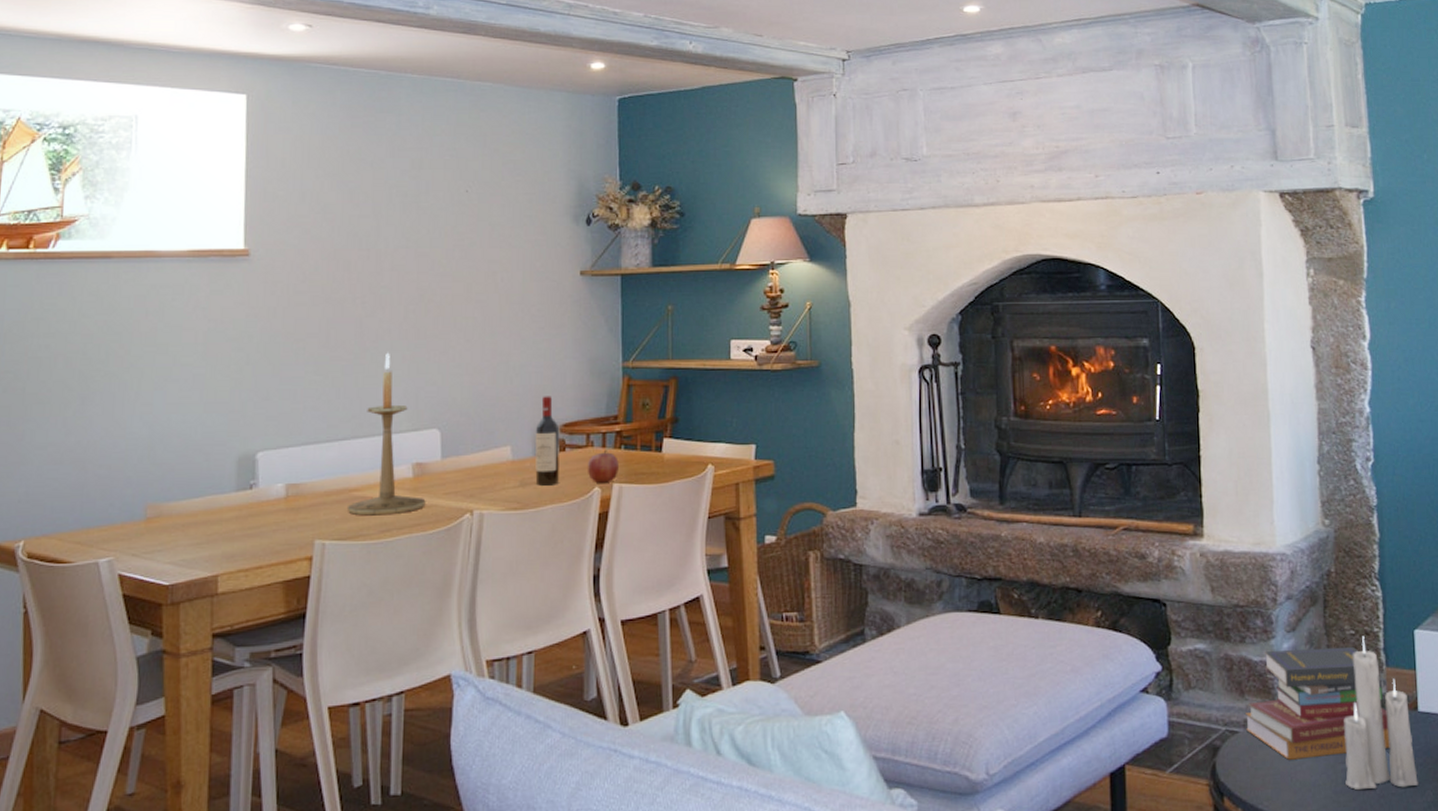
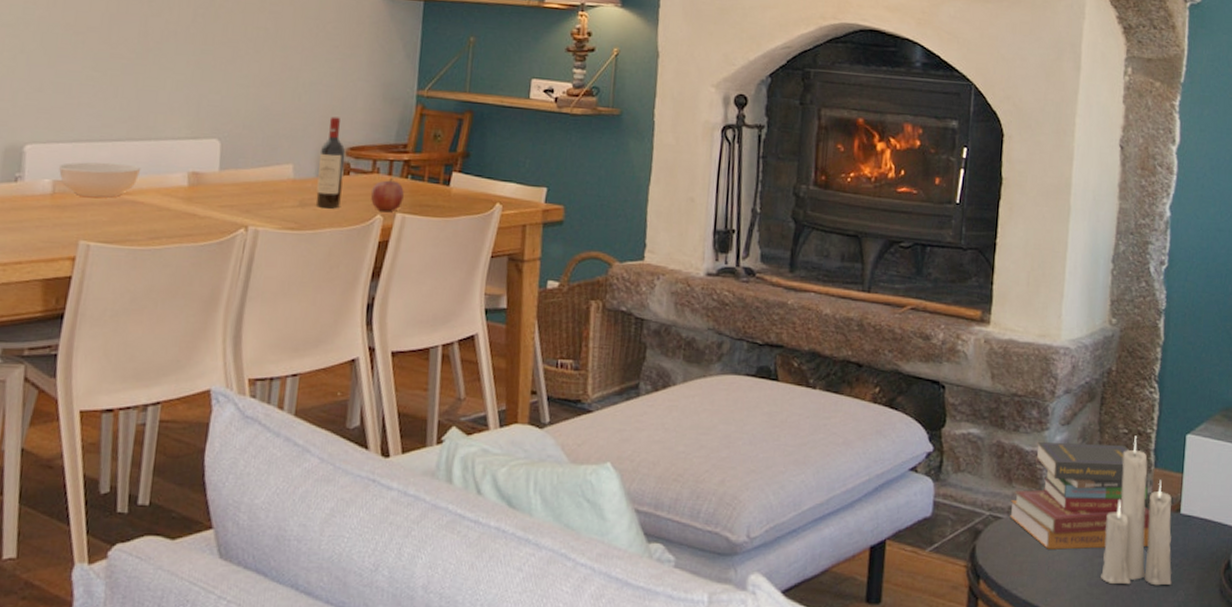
bowl: none [291,461,368,498] -> present [59,162,142,198]
candlestick: present [346,352,426,516] -> none [115,55,200,222]

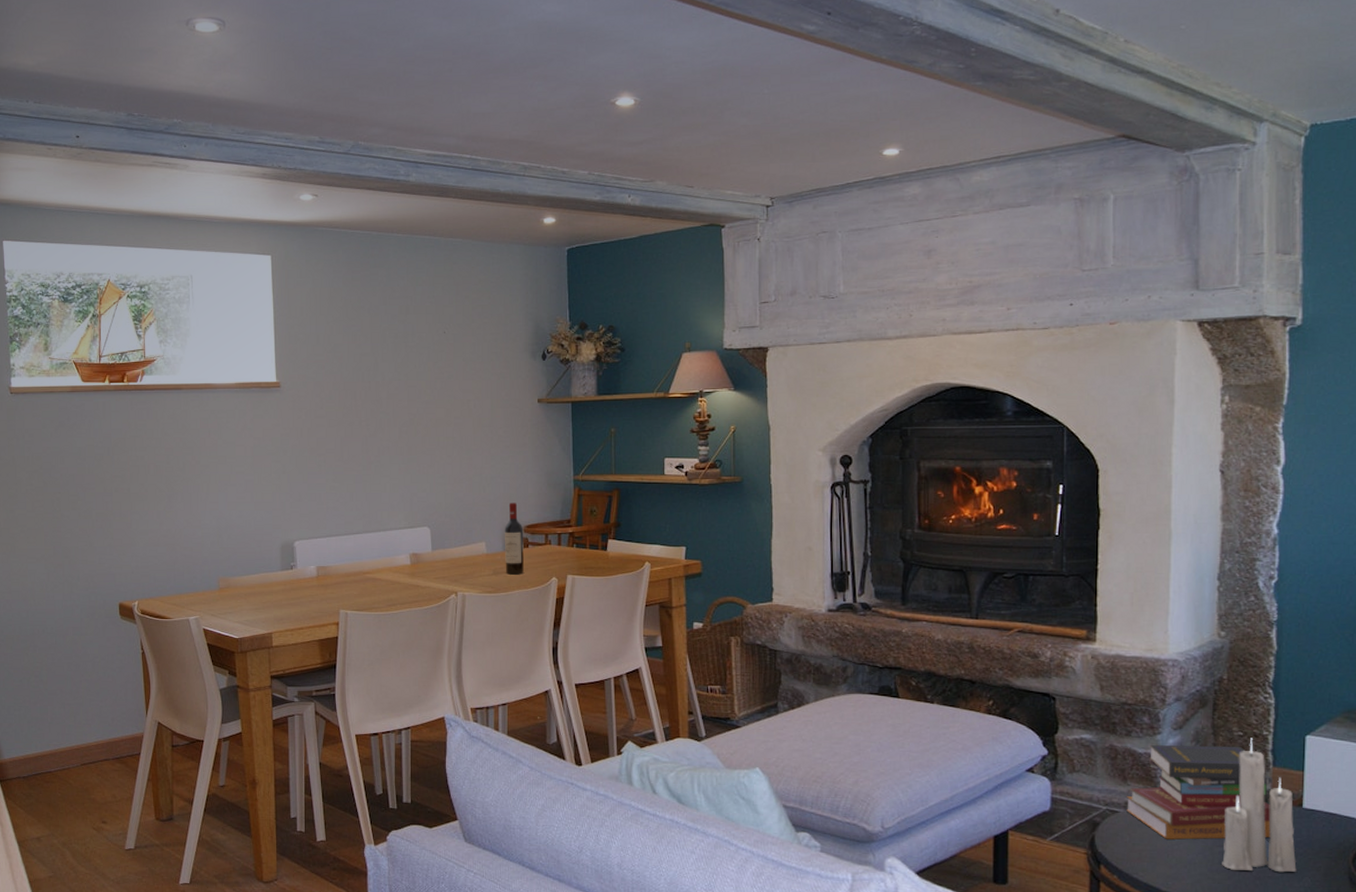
bowl: present [59,162,142,198] -> none [320,550,376,578]
fruit: present [370,177,404,211] -> none [546,547,572,574]

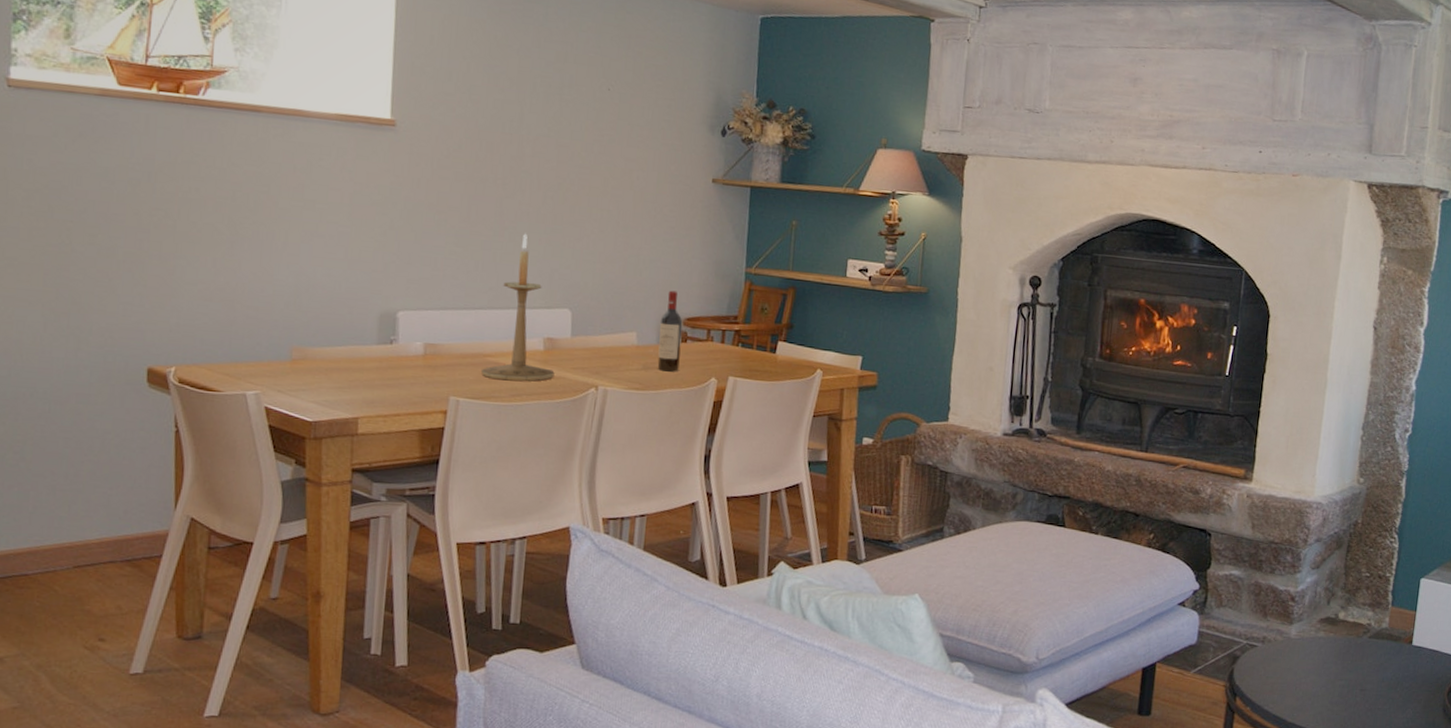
candlestick: none [362,465,421,593] -> present [480,233,555,382]
books: present [1126,744,1272,840] -> none [1264,582,1390,674]
candle: present [1222,738,1297,873] -> none [1341,579,1405,705]

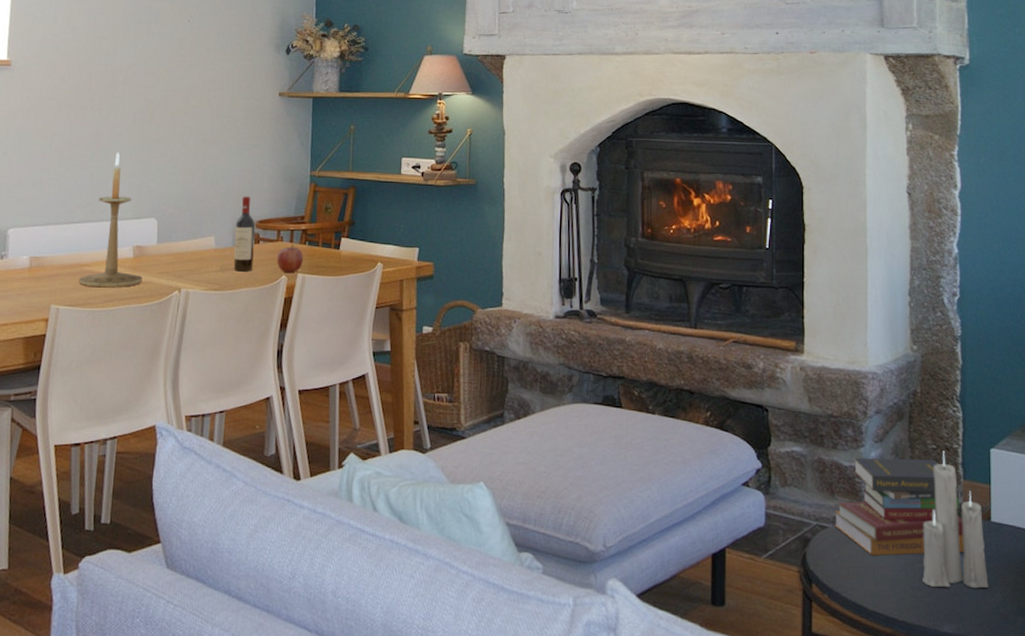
fruit: none [705,345,735,375] -> present [276,244,303,272]
books: none [1264,582,1390,674] -> present [835,457,964,556]
candle: none [1341,579,1405,705] -> present [922,451,989,589]

